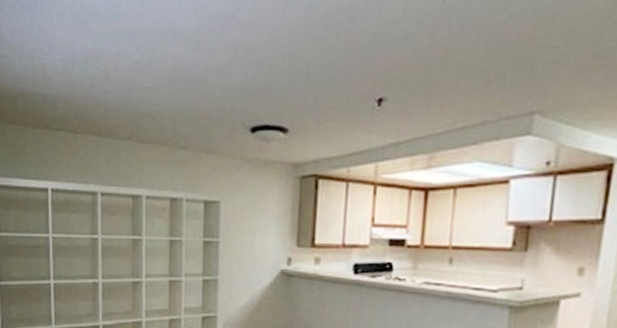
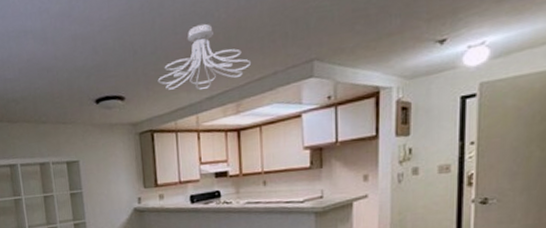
ceiling light fixture: none [332,49,455,133] -> present [157,23,252,91]

